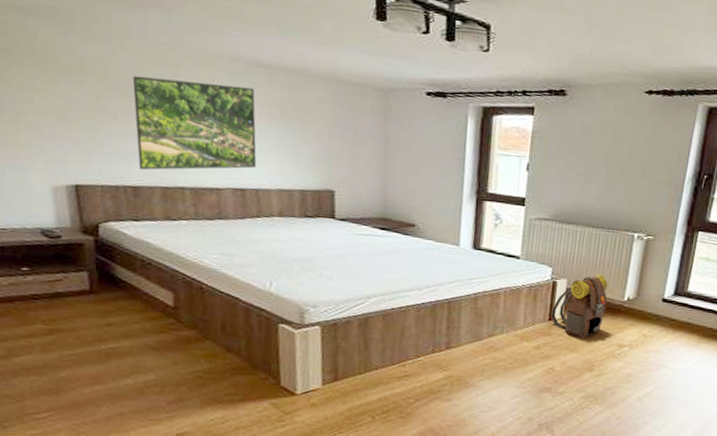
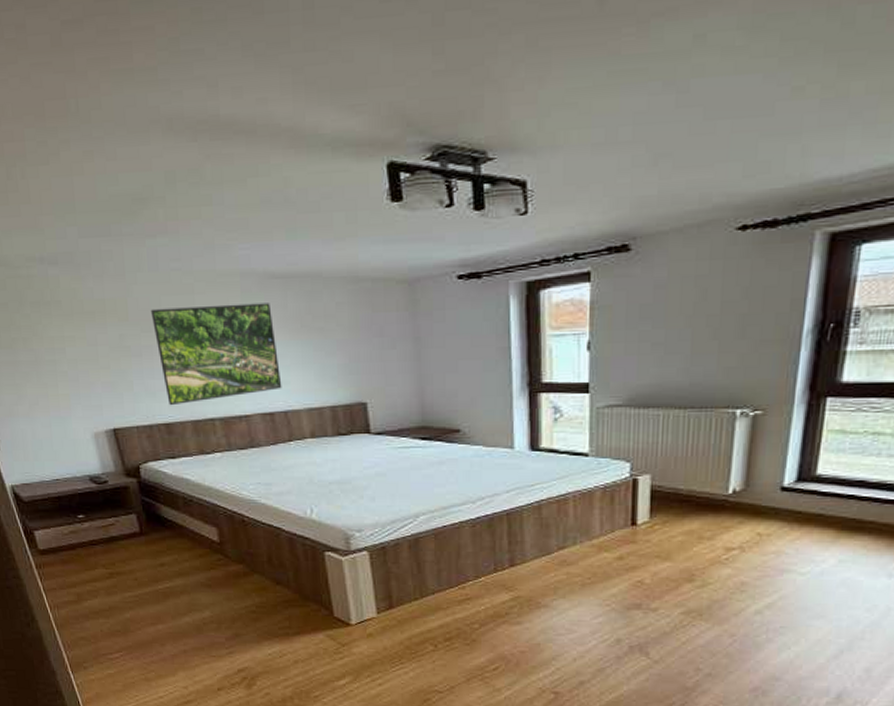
backpack: present [551,272,608,338] -> none [634,462,706,543]

